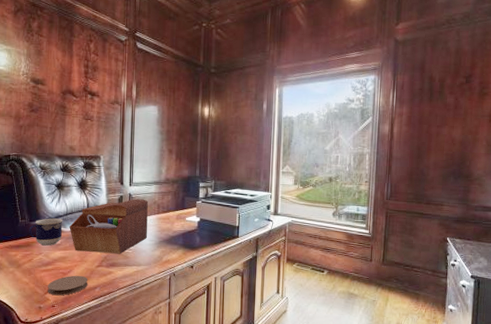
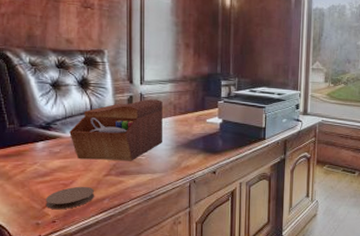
cup: present [29,218,63,246] -> none [19,122,61,154]

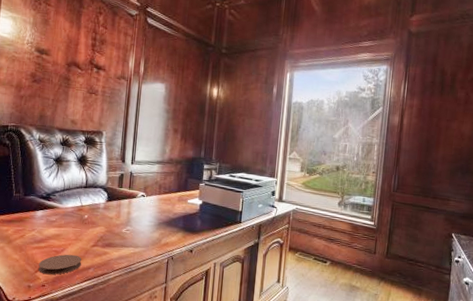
sewing box: present [69,99,163,160] -> none [65,178,150,234]

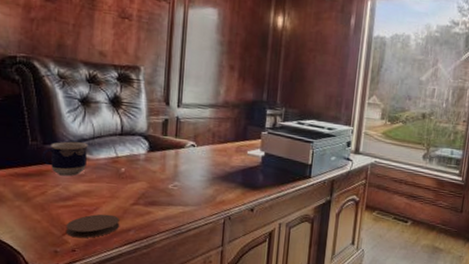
cup: none [22,193,60,222] -> present [42,141,89,177]

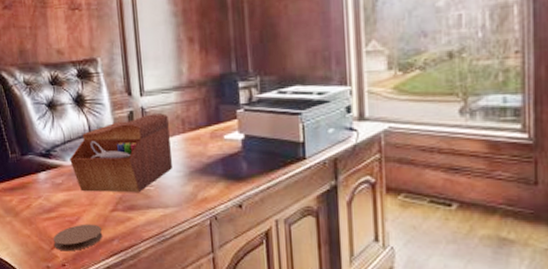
cup: present [42,141,89,177] -> none [21,149,62,187]
sewing box: none [96,124,201,190] -> present [69,113,172,192]

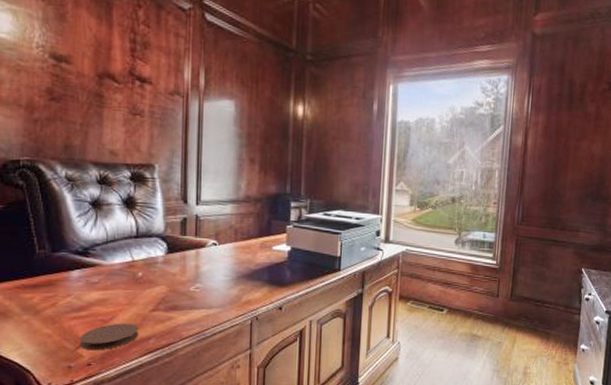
sewing box: present [69,113,172,192] -> none [111,222,222,293]

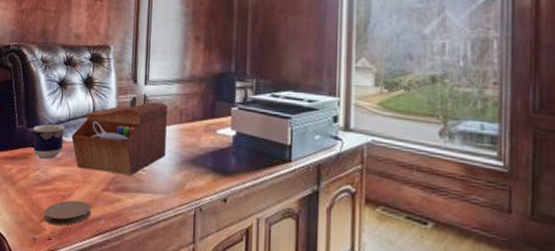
cup: none [51,247,102,285] -> present [26,124,65,160]
sewing box: none [111,222,222,293] -> present [71,102,167,175]

